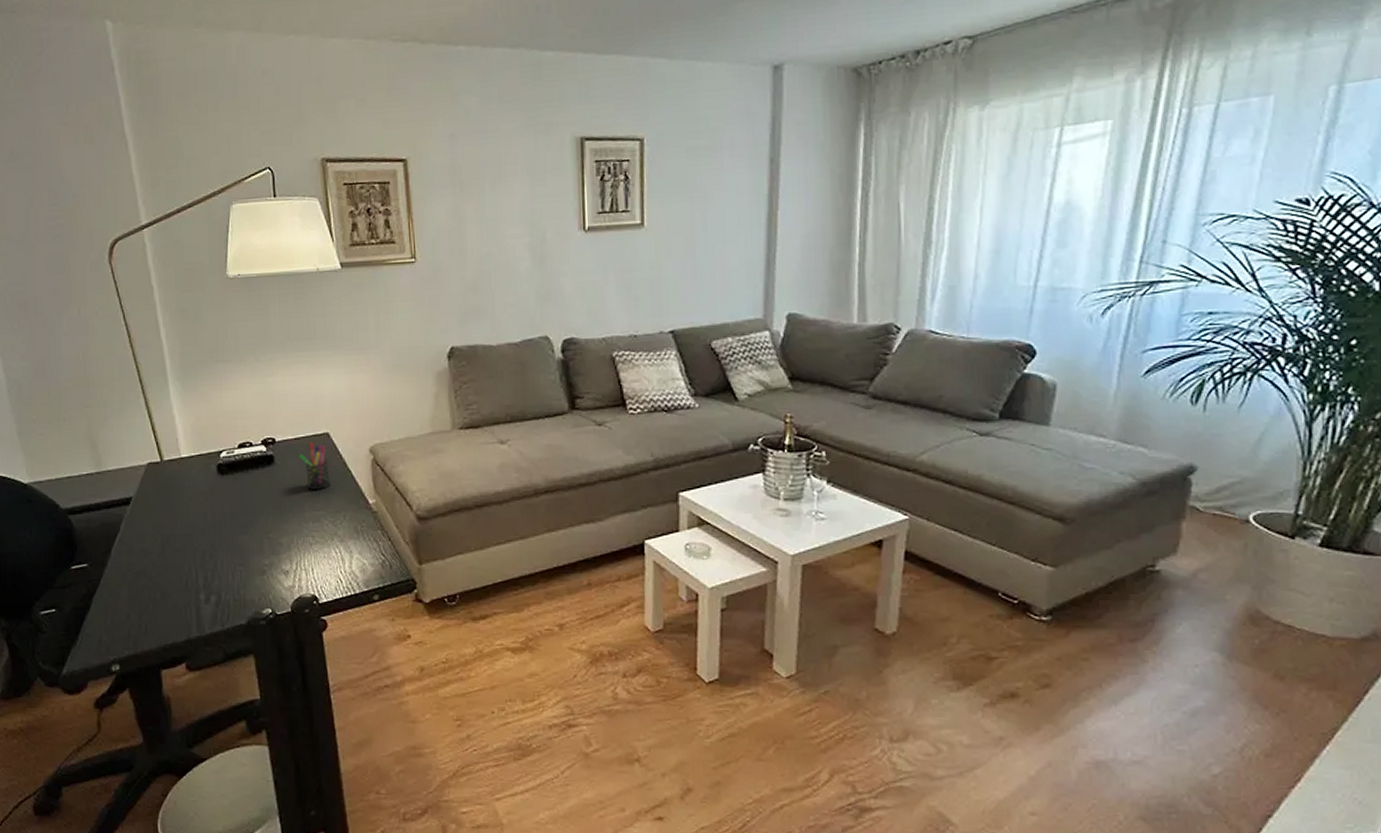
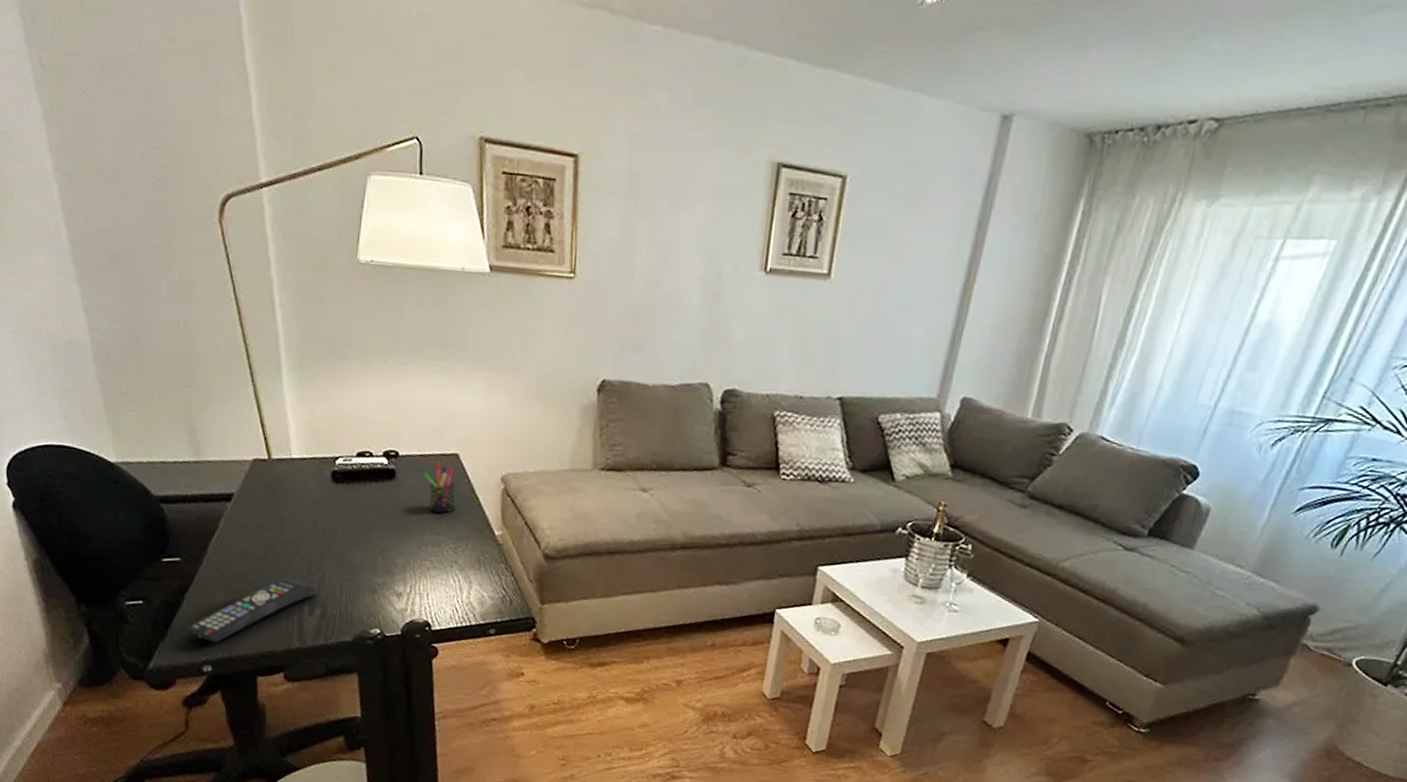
remote control: none [93,570,212,642] -> present [184,577,318,643]

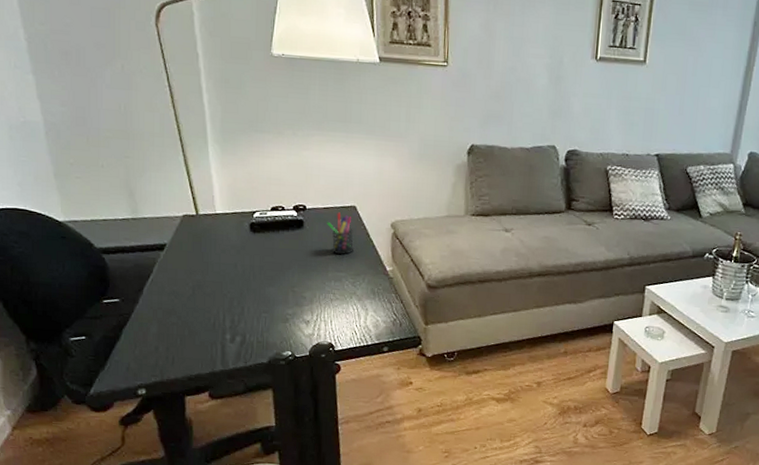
remote control: present [184,577,318,643] -> none [121,312,239,370]

